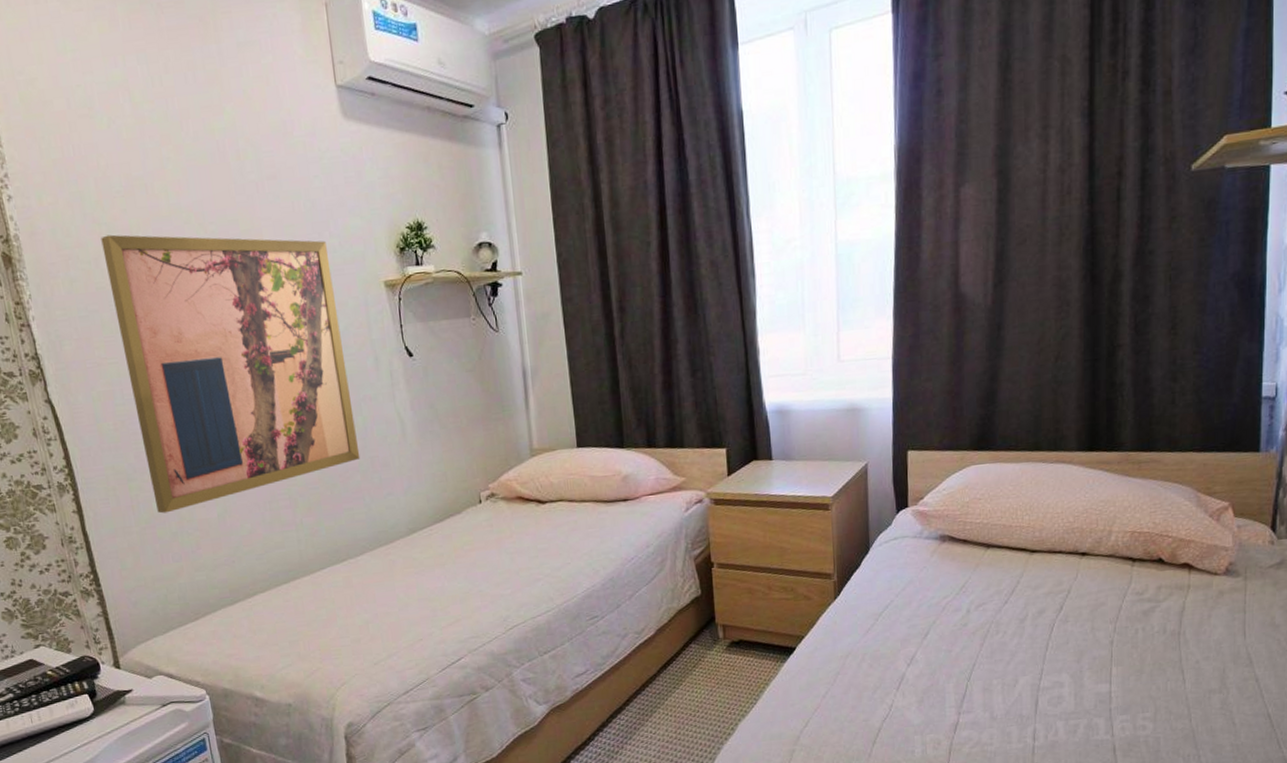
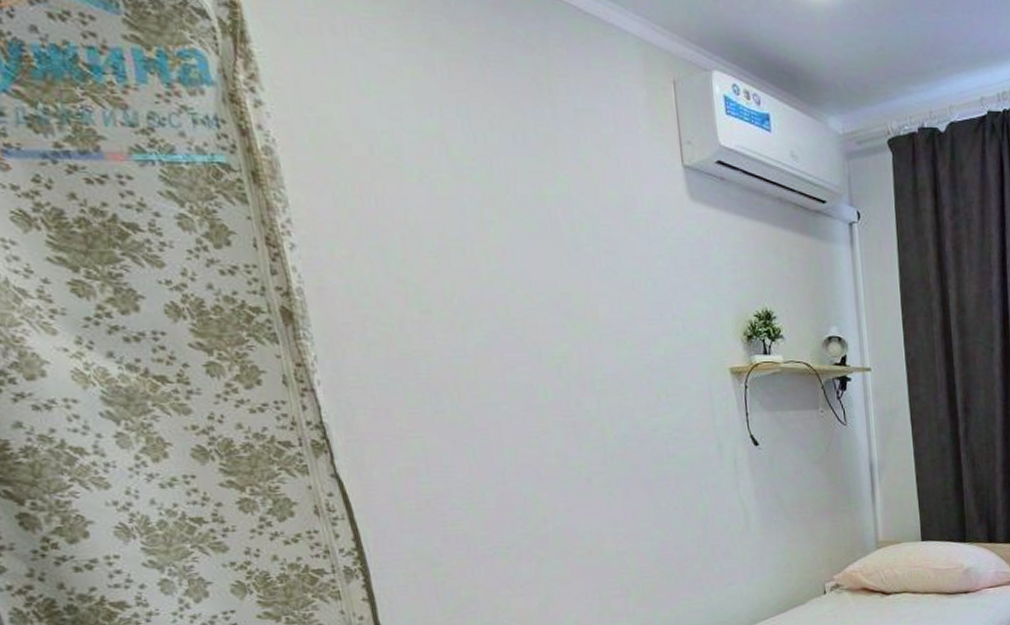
wall art: present [101,234,360,514] -> none [407,297,700,602]

